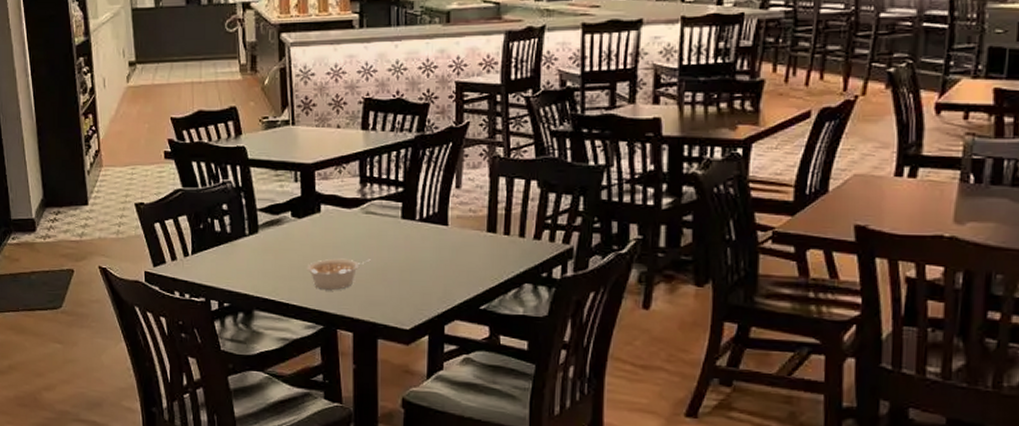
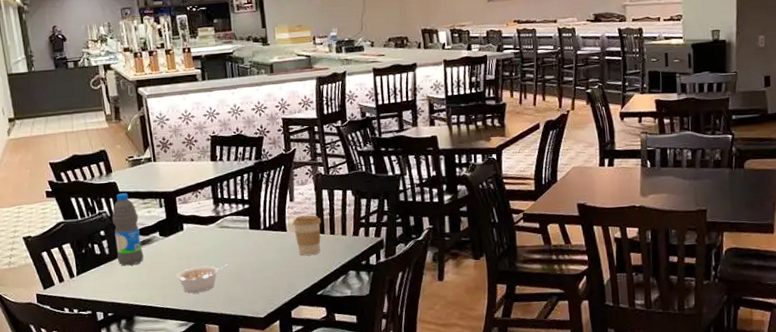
water bottle: none [238,161,271,249] -> present [112,193,144,266]
coffee cup: none [458,207,494,259] -> present [293,215,322,256]

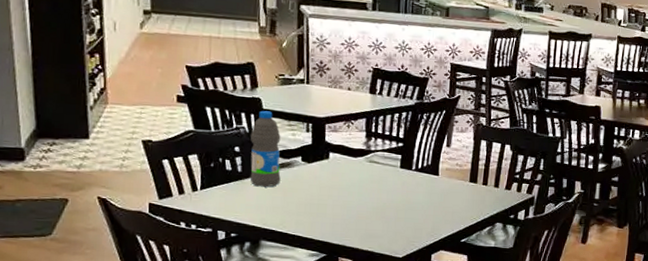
legume: present [176,264,228,293] -> none [313,198,372,224]
coffee cup: present [293,215,322,256] -> none [447,162,476,203]

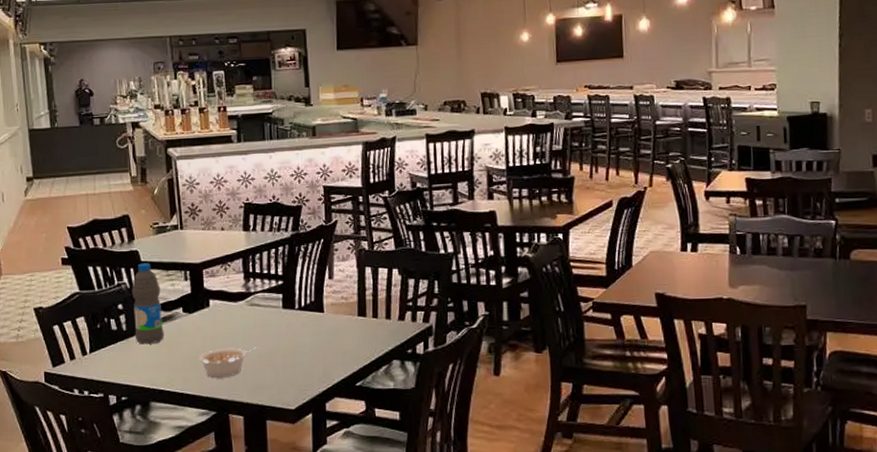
legume: none [313,198,372,224] -> present [198,347,257,378]

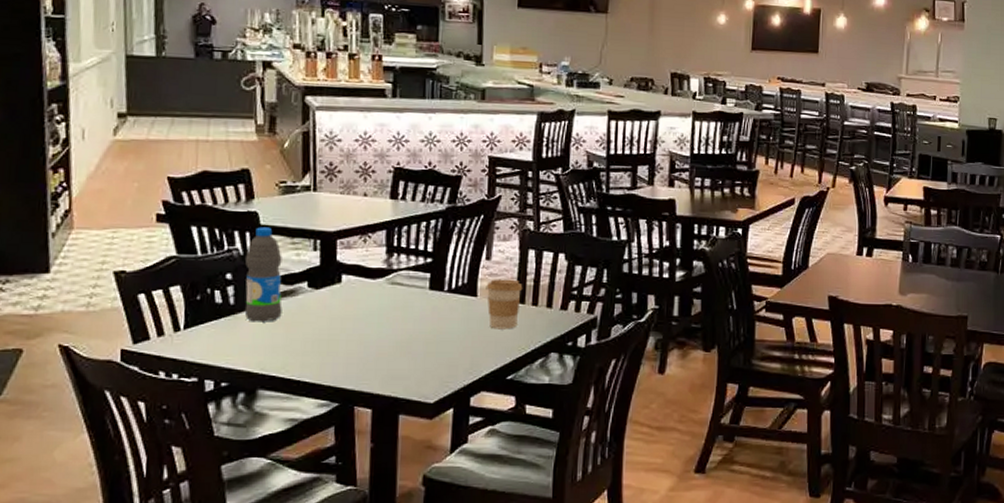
legume: present [198,347,257,378] -> none [322,331,395,364]
coffee cup: none [332,295,363,341] -> present [487,279,523,330]

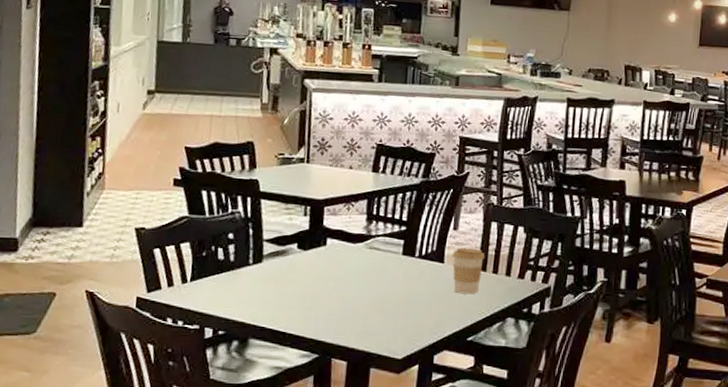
water bottle: present [244,227,282,322] -> none [242,193,277,278]

